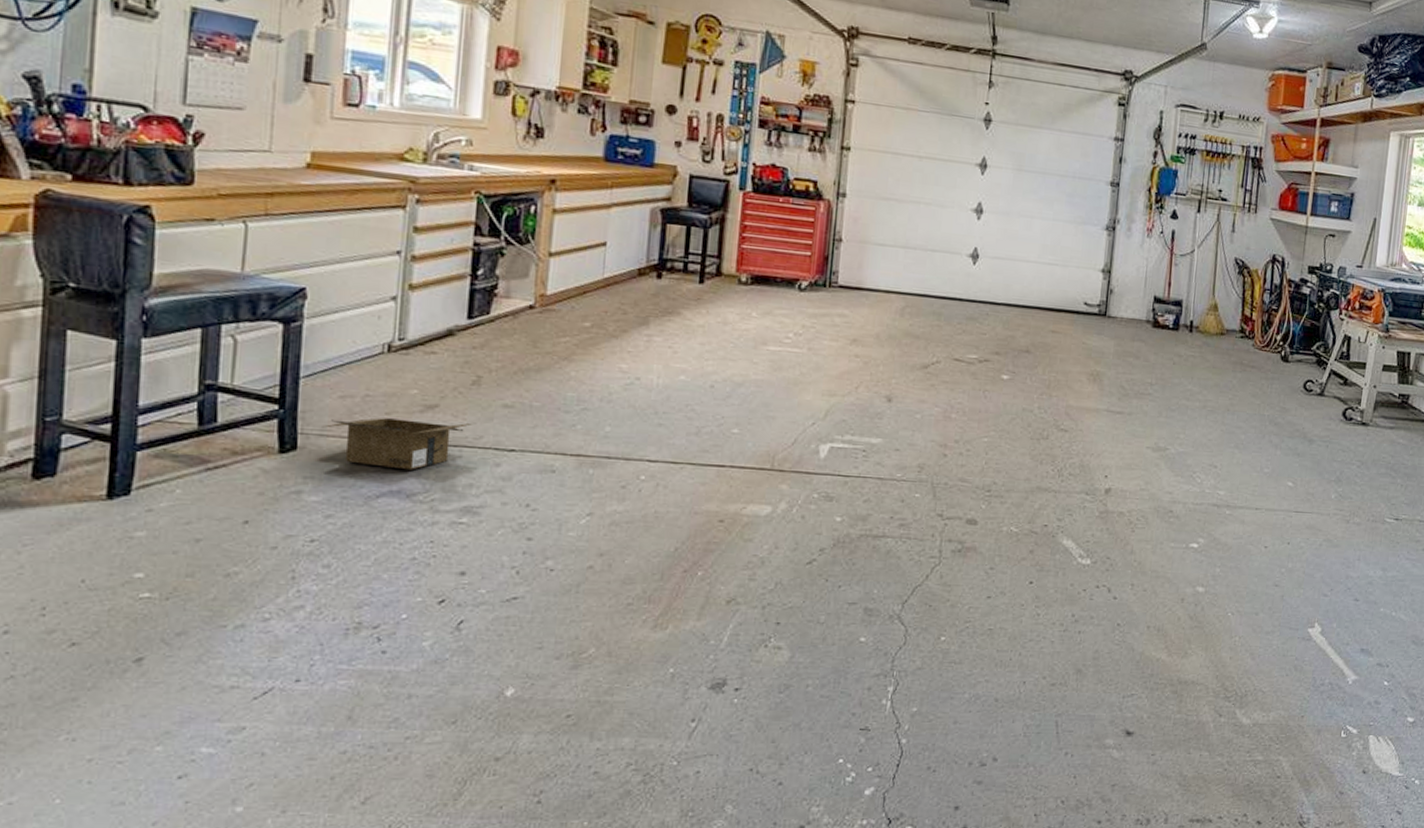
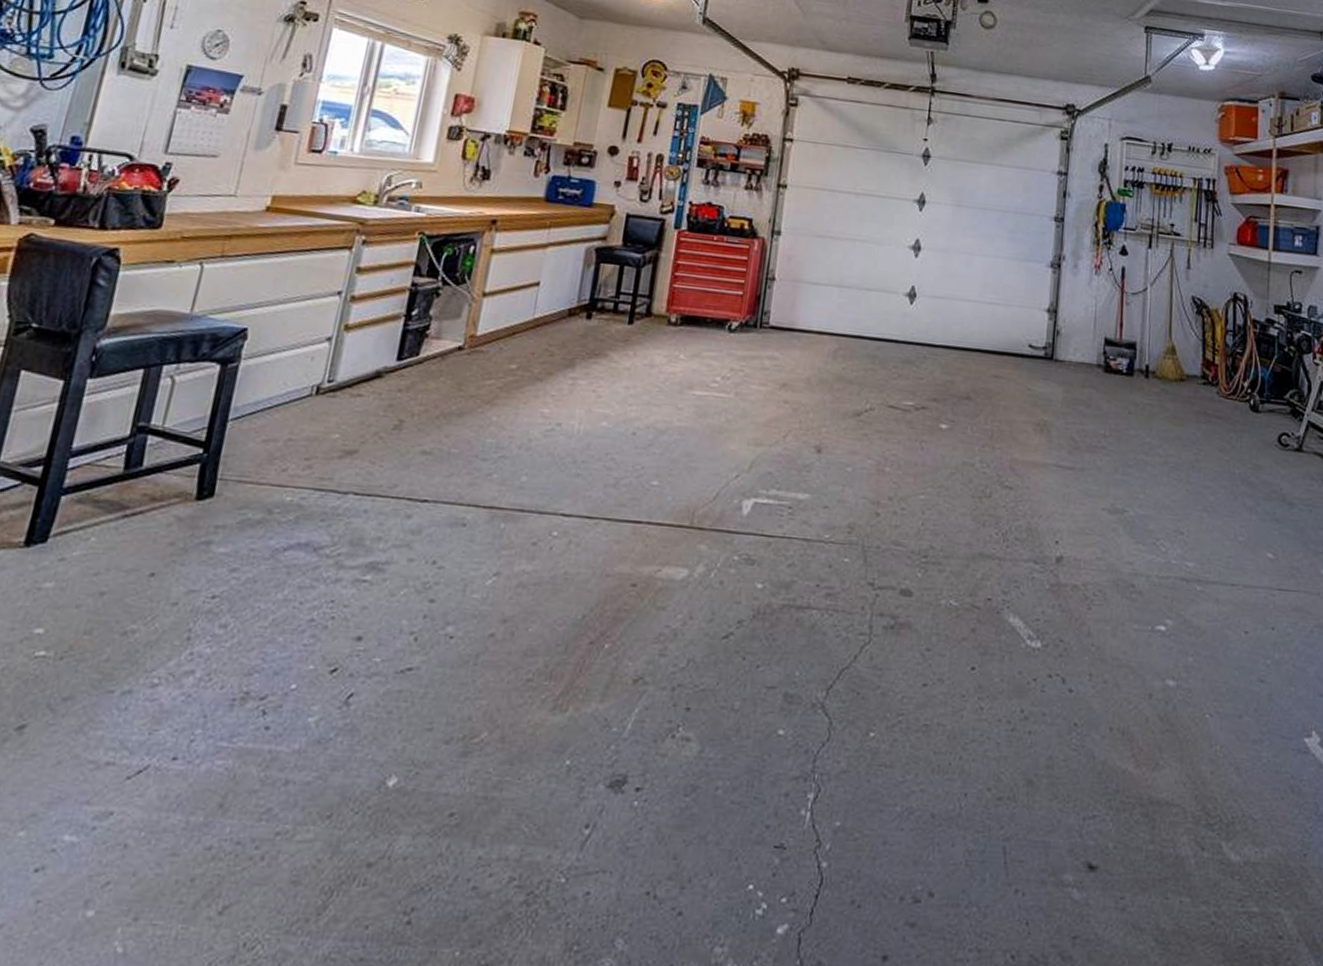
cardboard box: present [322,418,477,470] -> none [241,463,393,521]

